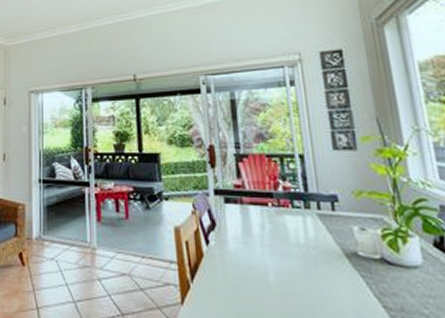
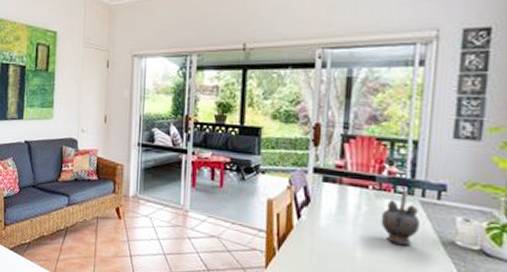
teapot: none [284,204,323,261] -> present [380,189,421,245]

